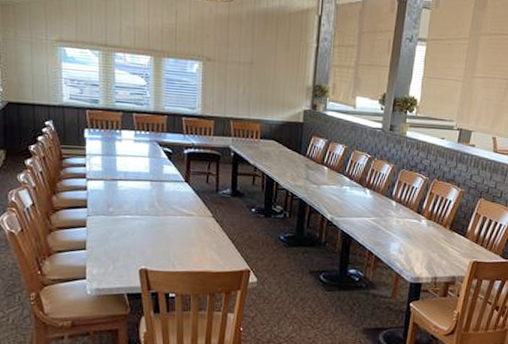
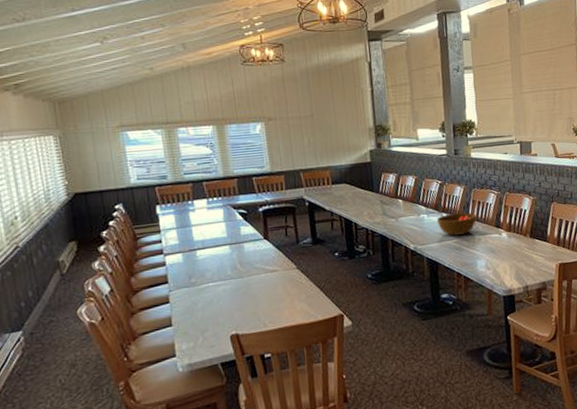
bowl: none [358,190,399,214] -> present [436,212,477,236]

